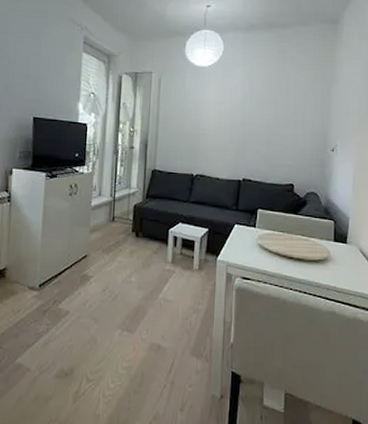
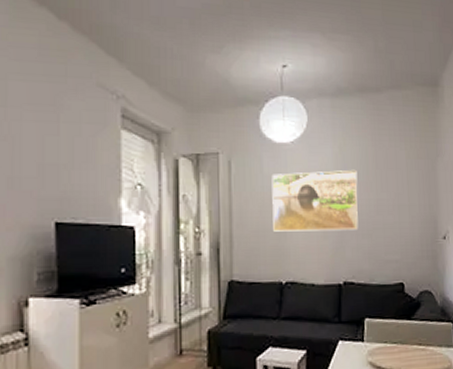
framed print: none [189,90,261,139] -> present [271,169,358,232]

